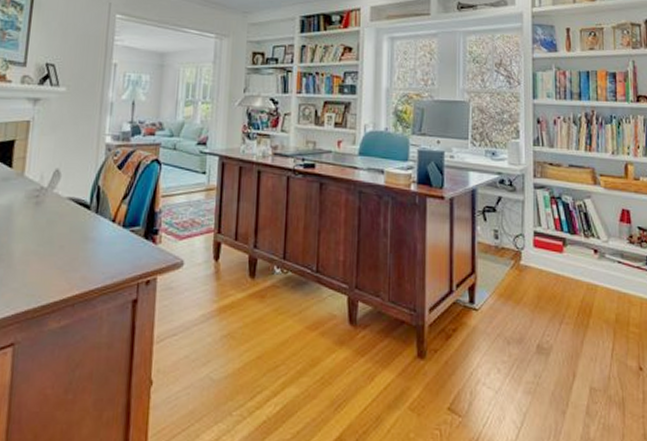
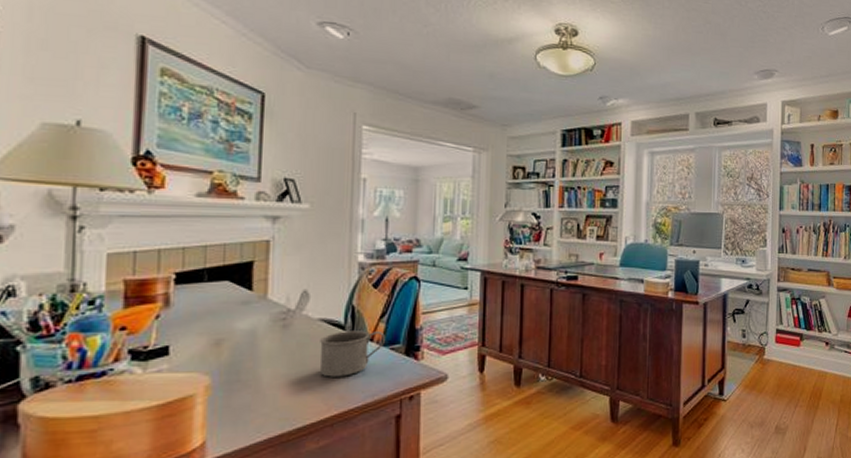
mug: none [64,210,126,256] -> present [319,331,385,377]

